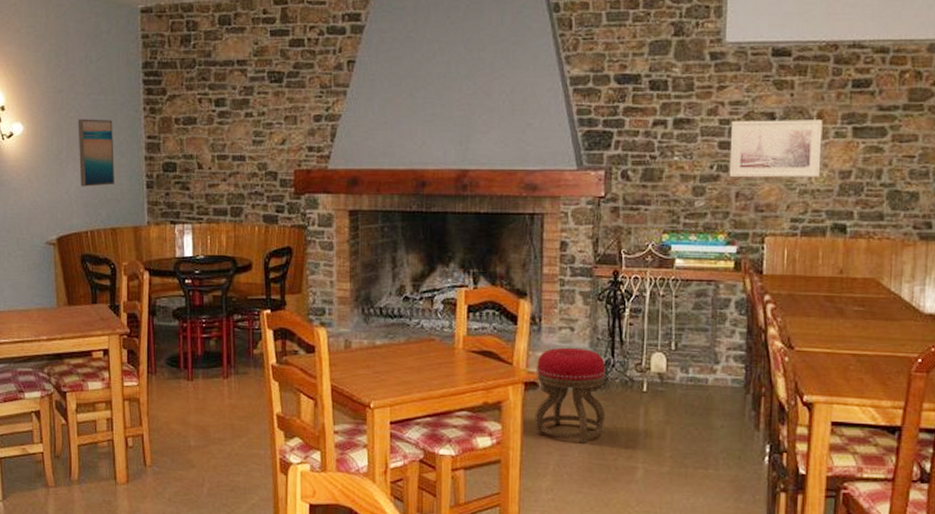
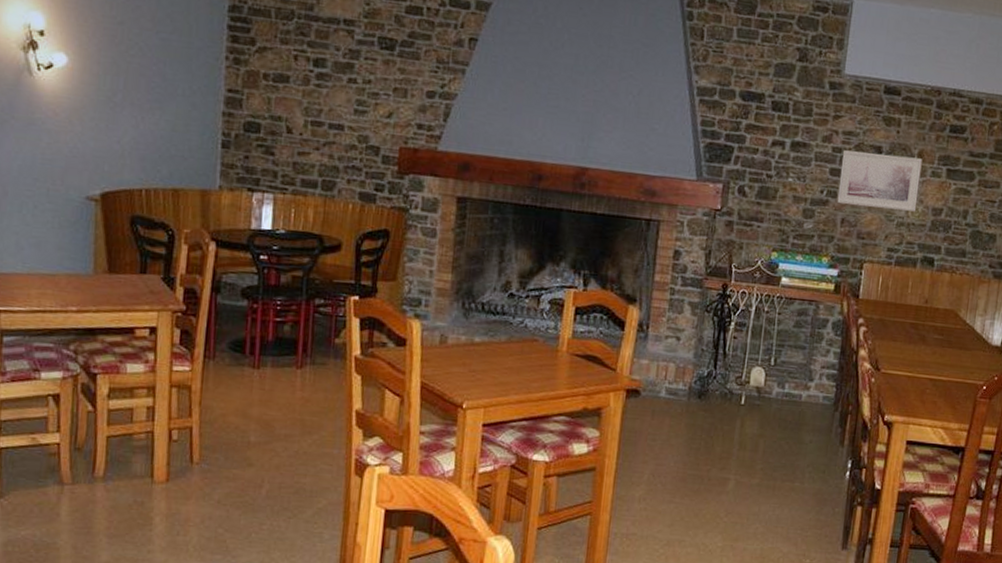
wall art: present [78,119,114,187] -> none [137,58,186,140]
stool: present [534,347,606,444] -> none [633,356,708,454]

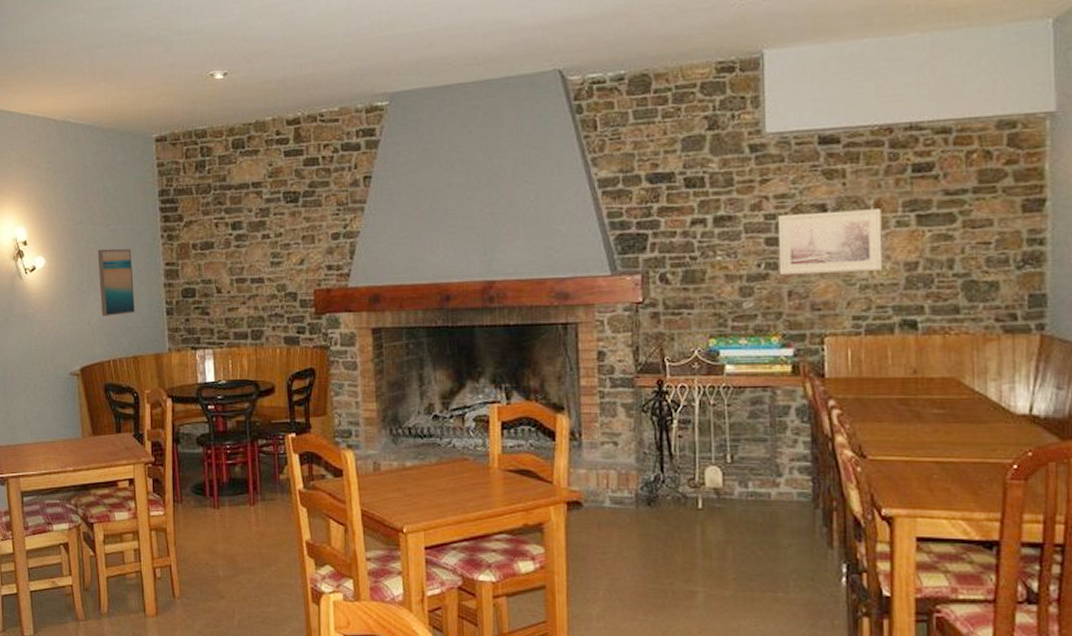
wall art: none [137,58,186,140] -> present [97,248,135,317]

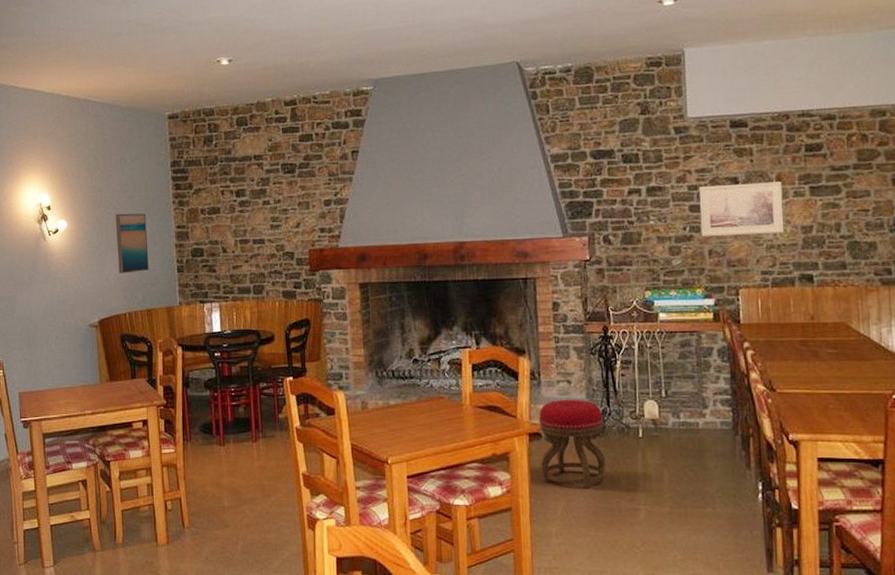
stool: none [579,463,658,567] -> present [539,399,606,489]

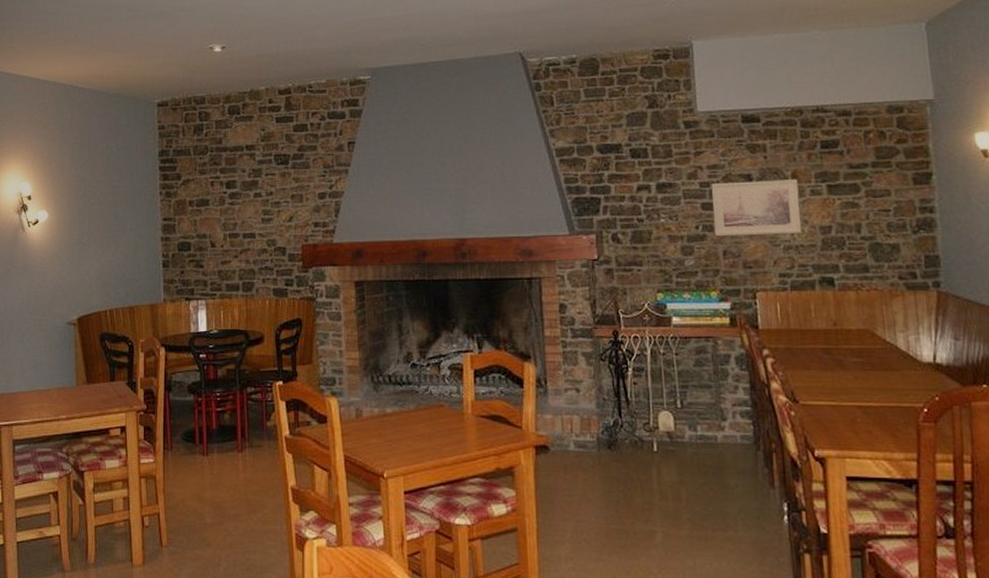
wall art: present [115,213,149,274] -> none [98,204,132,268]
stool: present [539,399,606,489] -> none [546,409,619,508]

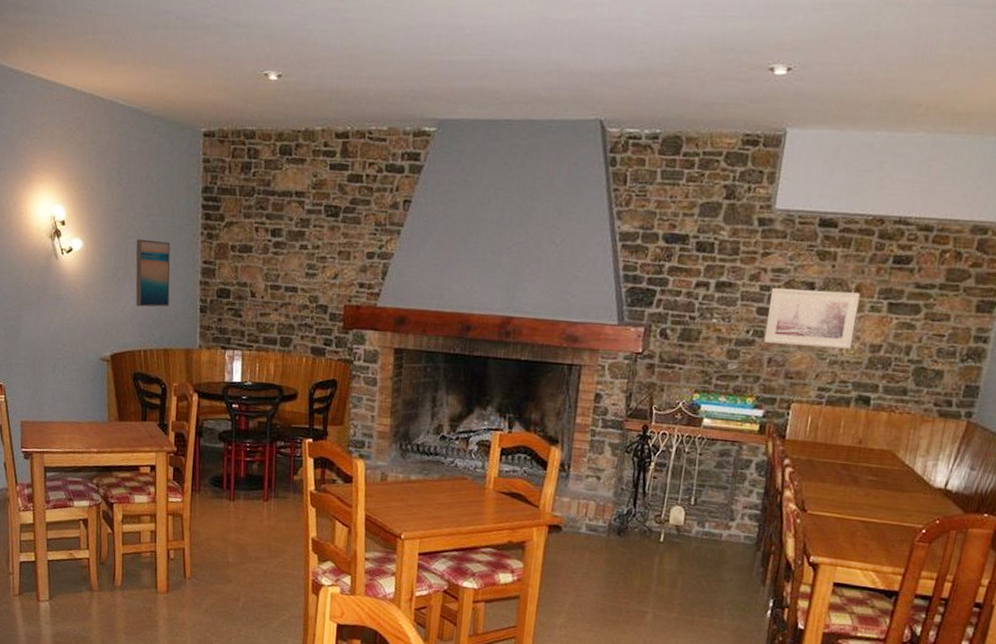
wall art: none [98,204,132,268] -> present [135,239,171,307]

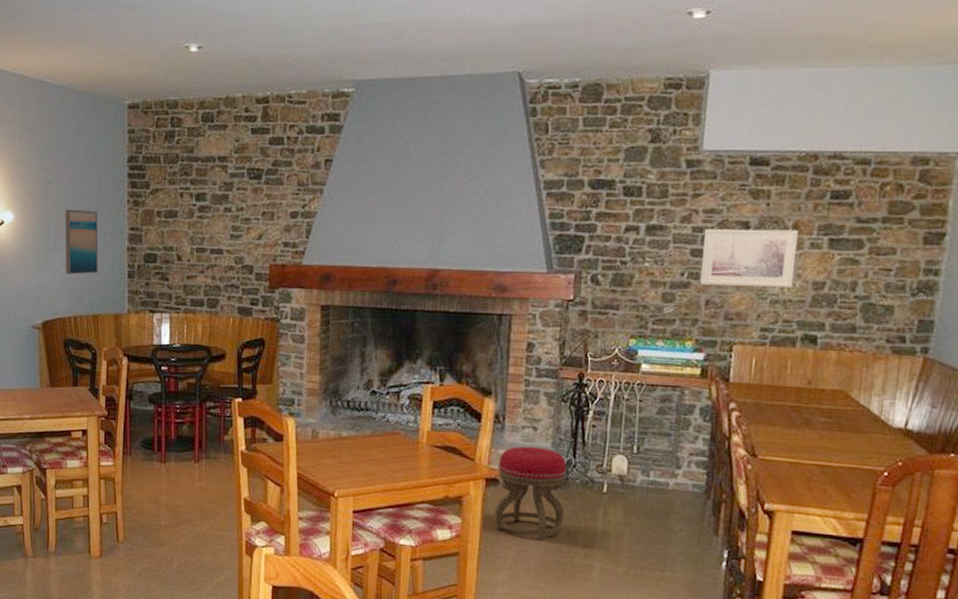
stool: none [554,495,627,586] -> present [494,446,567,541]

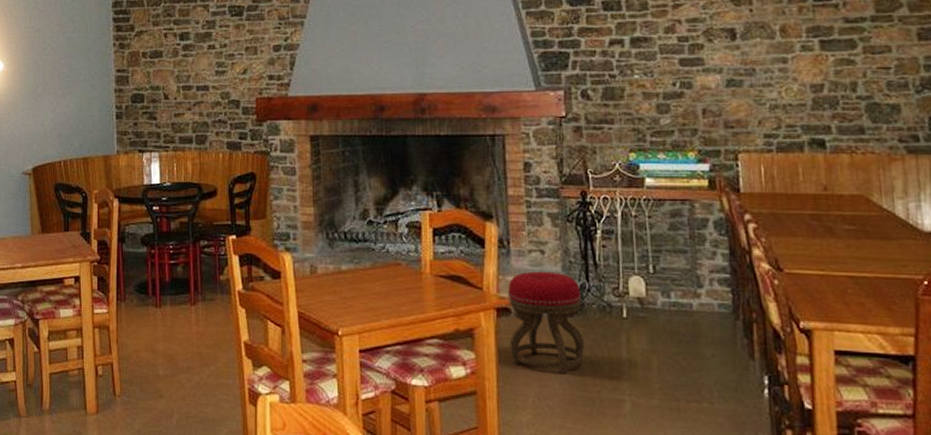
wall art: present [65,209,99,275] -> none [53,55,86,119]
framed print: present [700,228,798,287] -> none [690,34,791,95]

